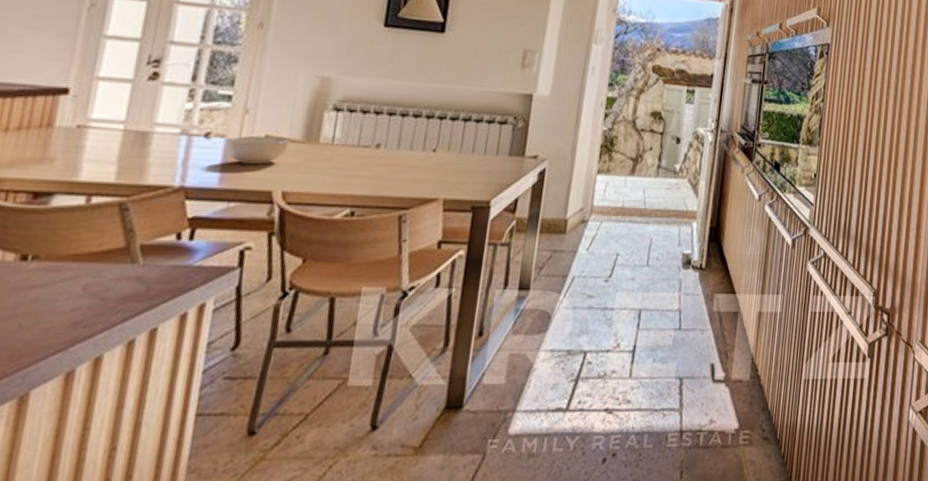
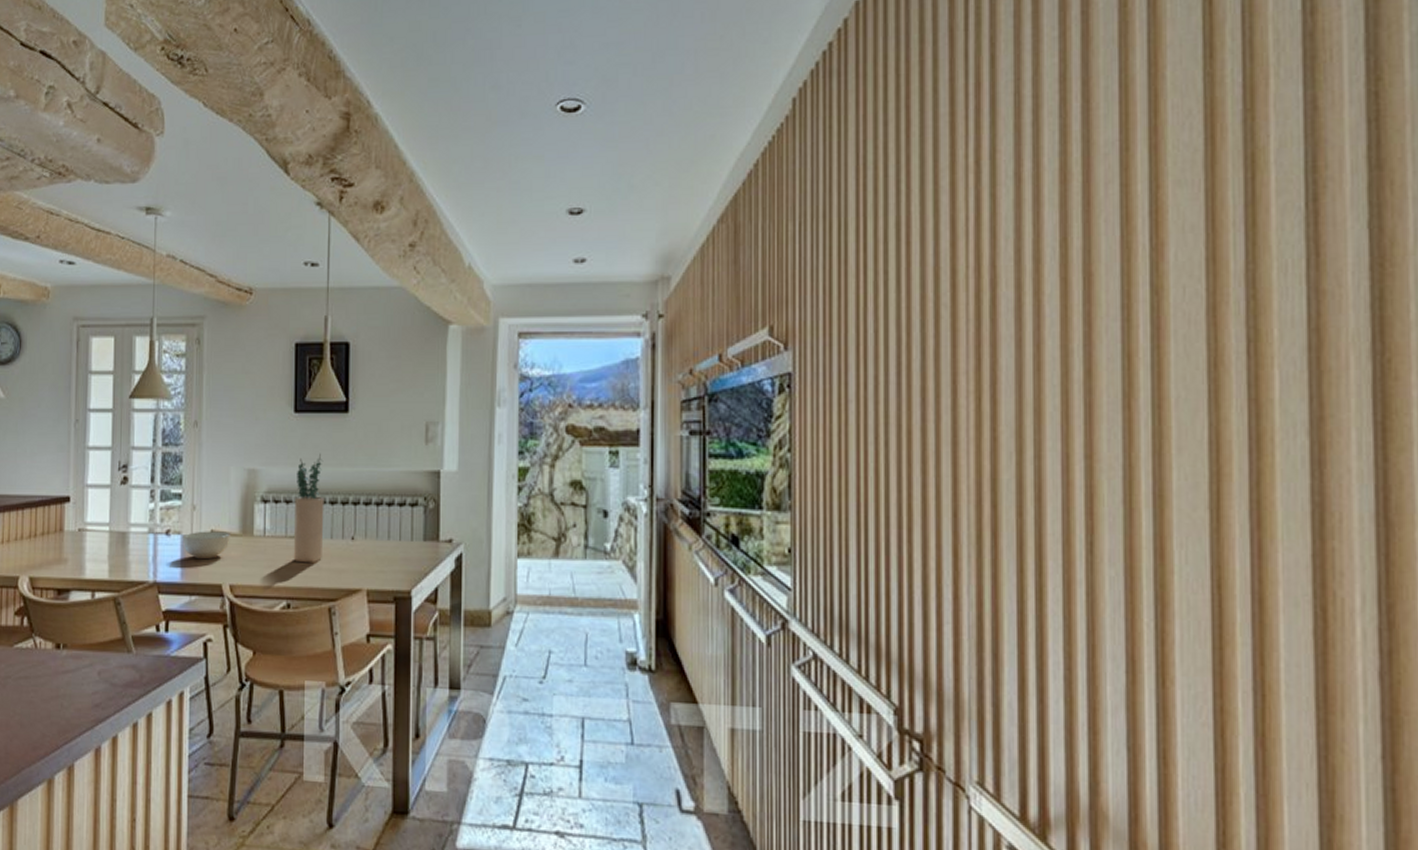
vase: none [364,68,411,172] -> present [293,453,324,563]

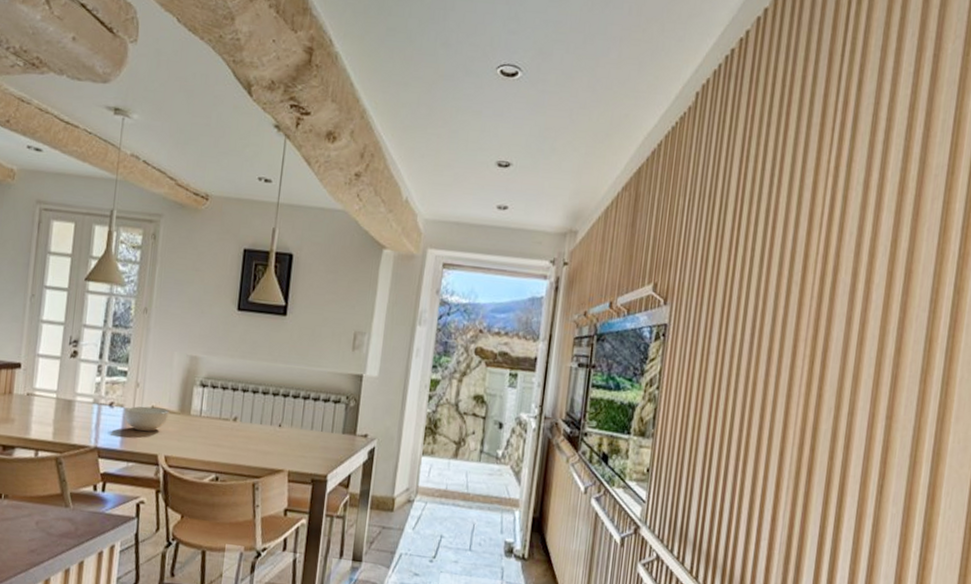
vase: present [293,453,324,563] -> none [224,348,260,443]

